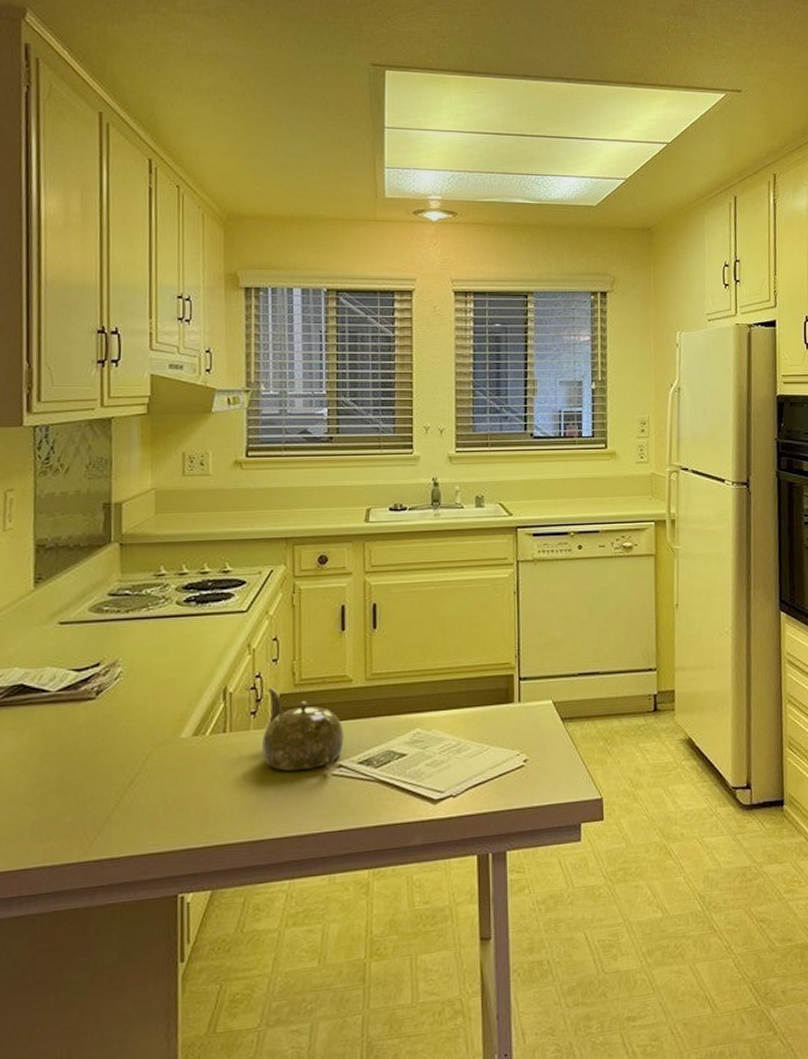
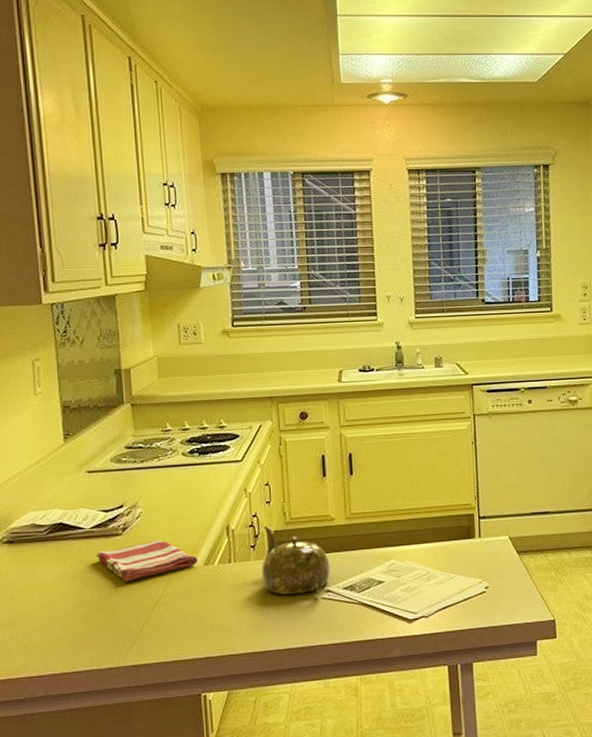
dish towel: none [62,705,187,757] -> present [96,540,198,582]

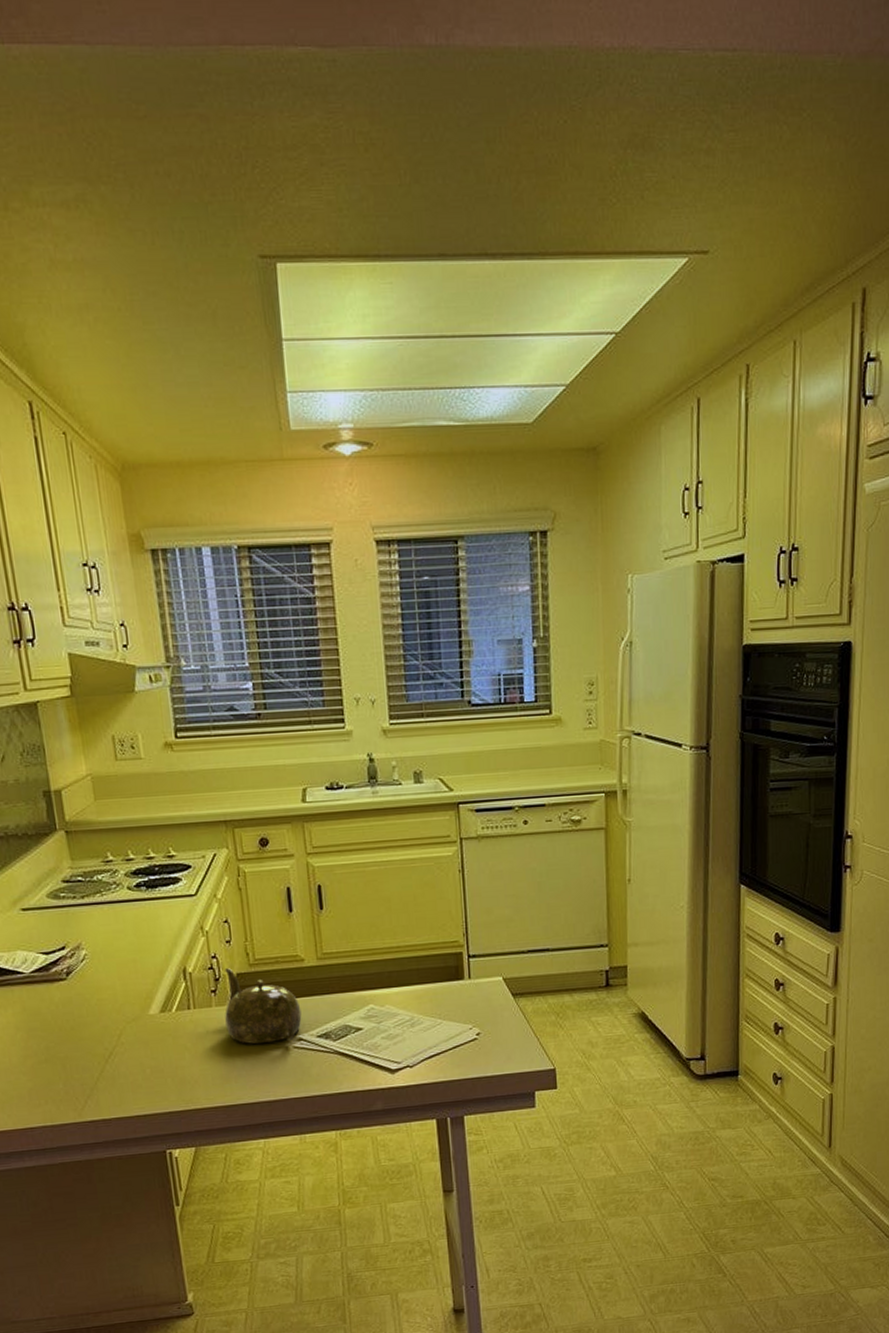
dish towel: present [96,540,198,582] -> none [40,985,154,1032]

